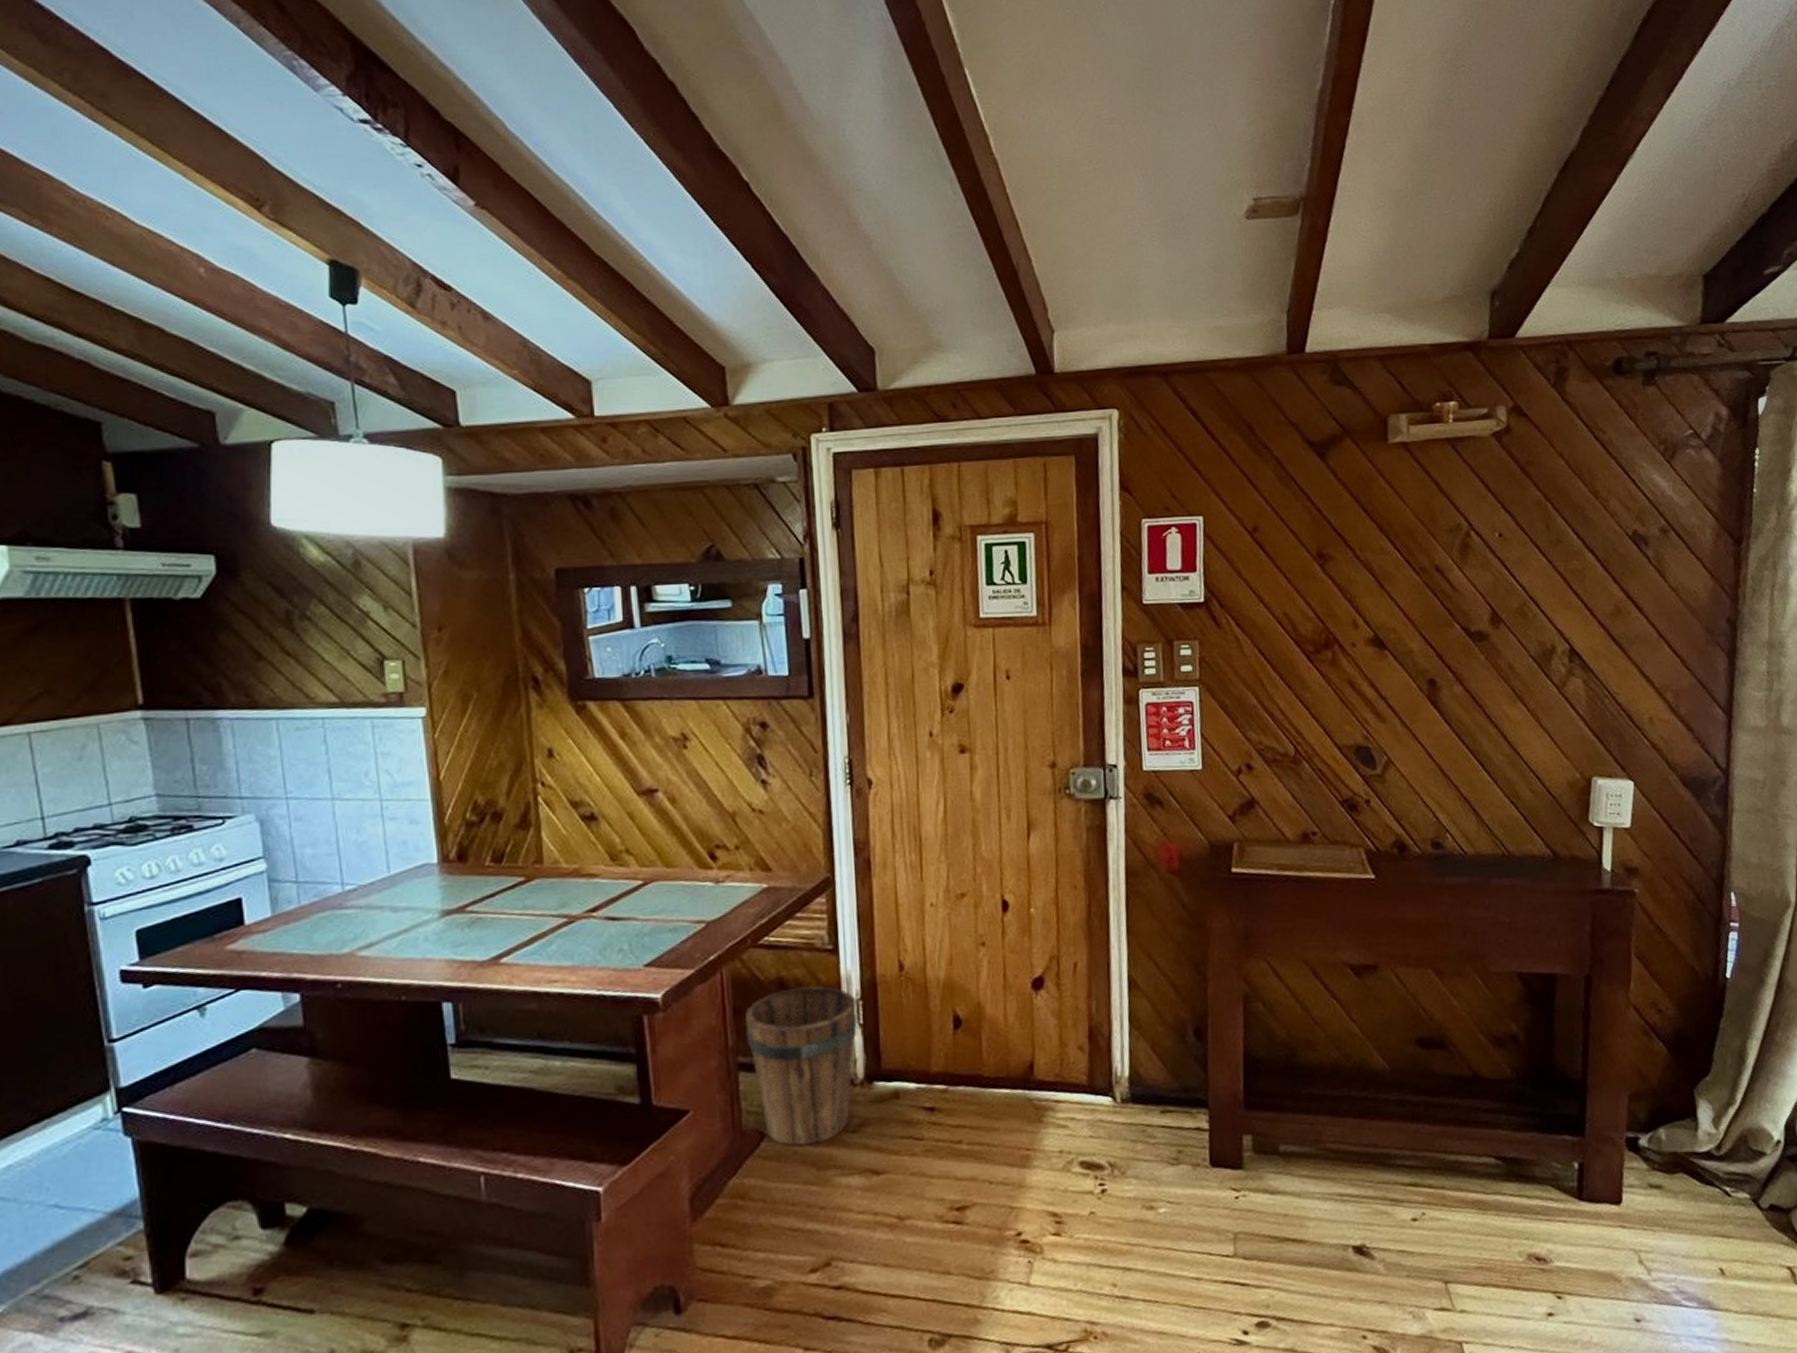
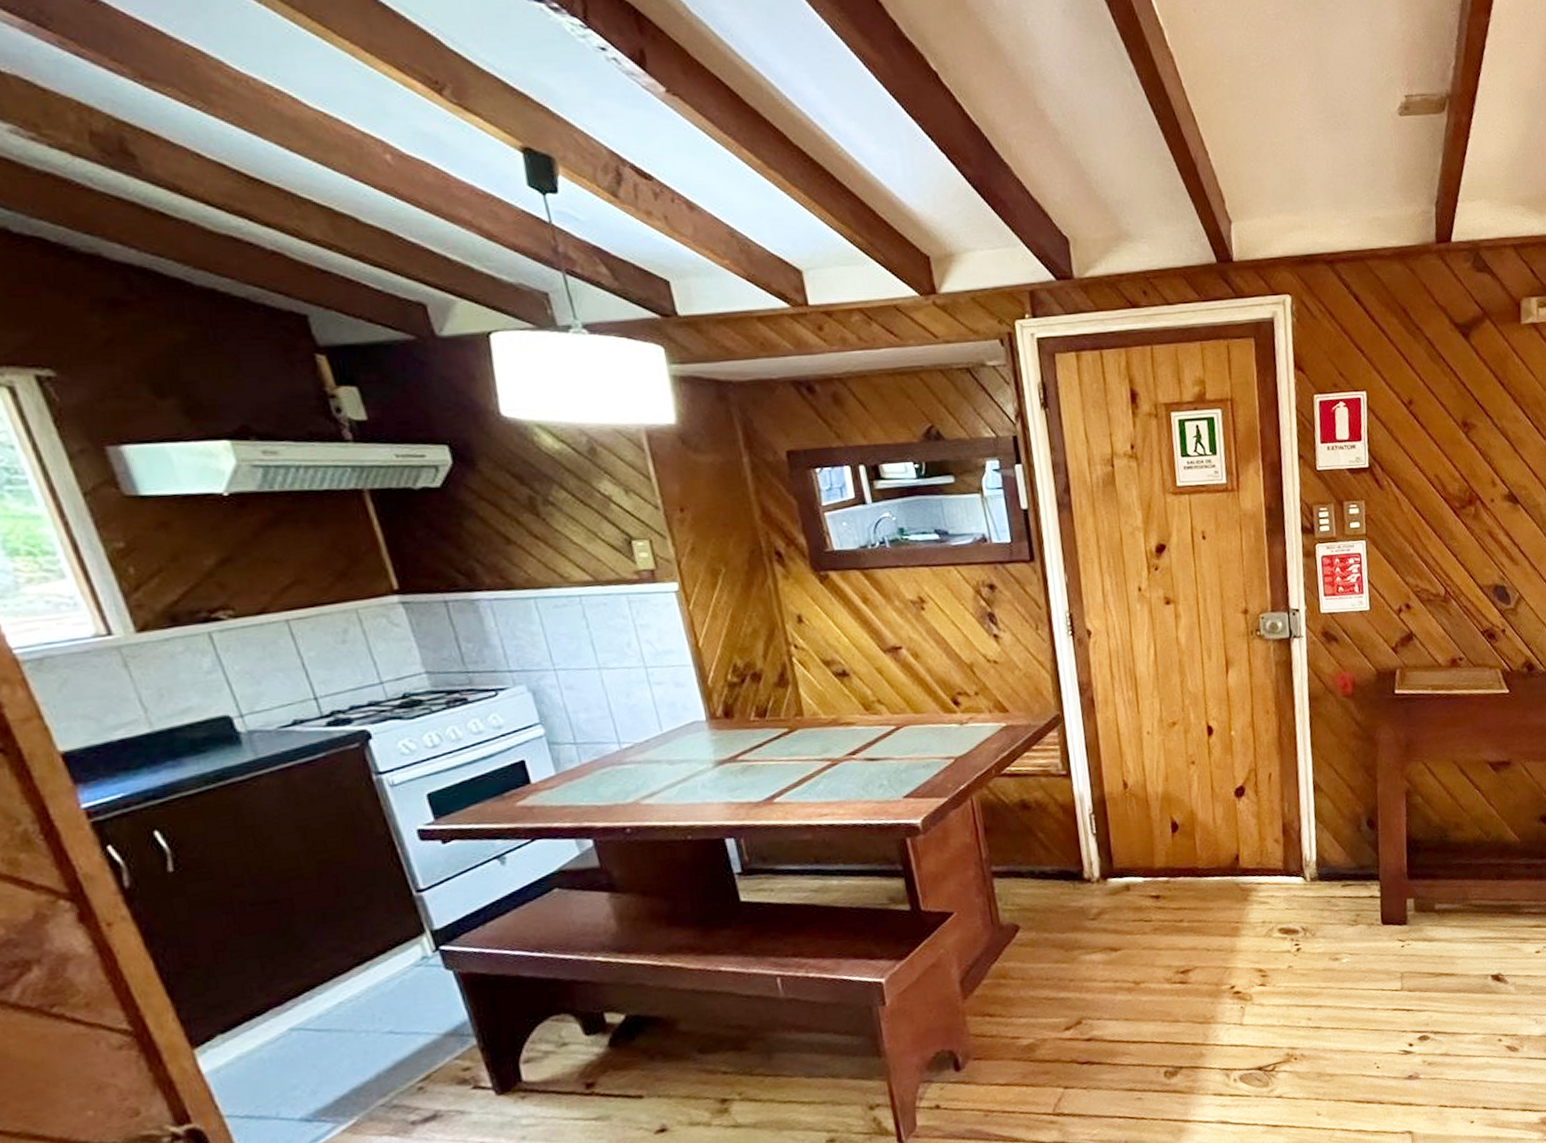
bucket: present [744,985,858,1147] -> none [994,804,1092,934]

